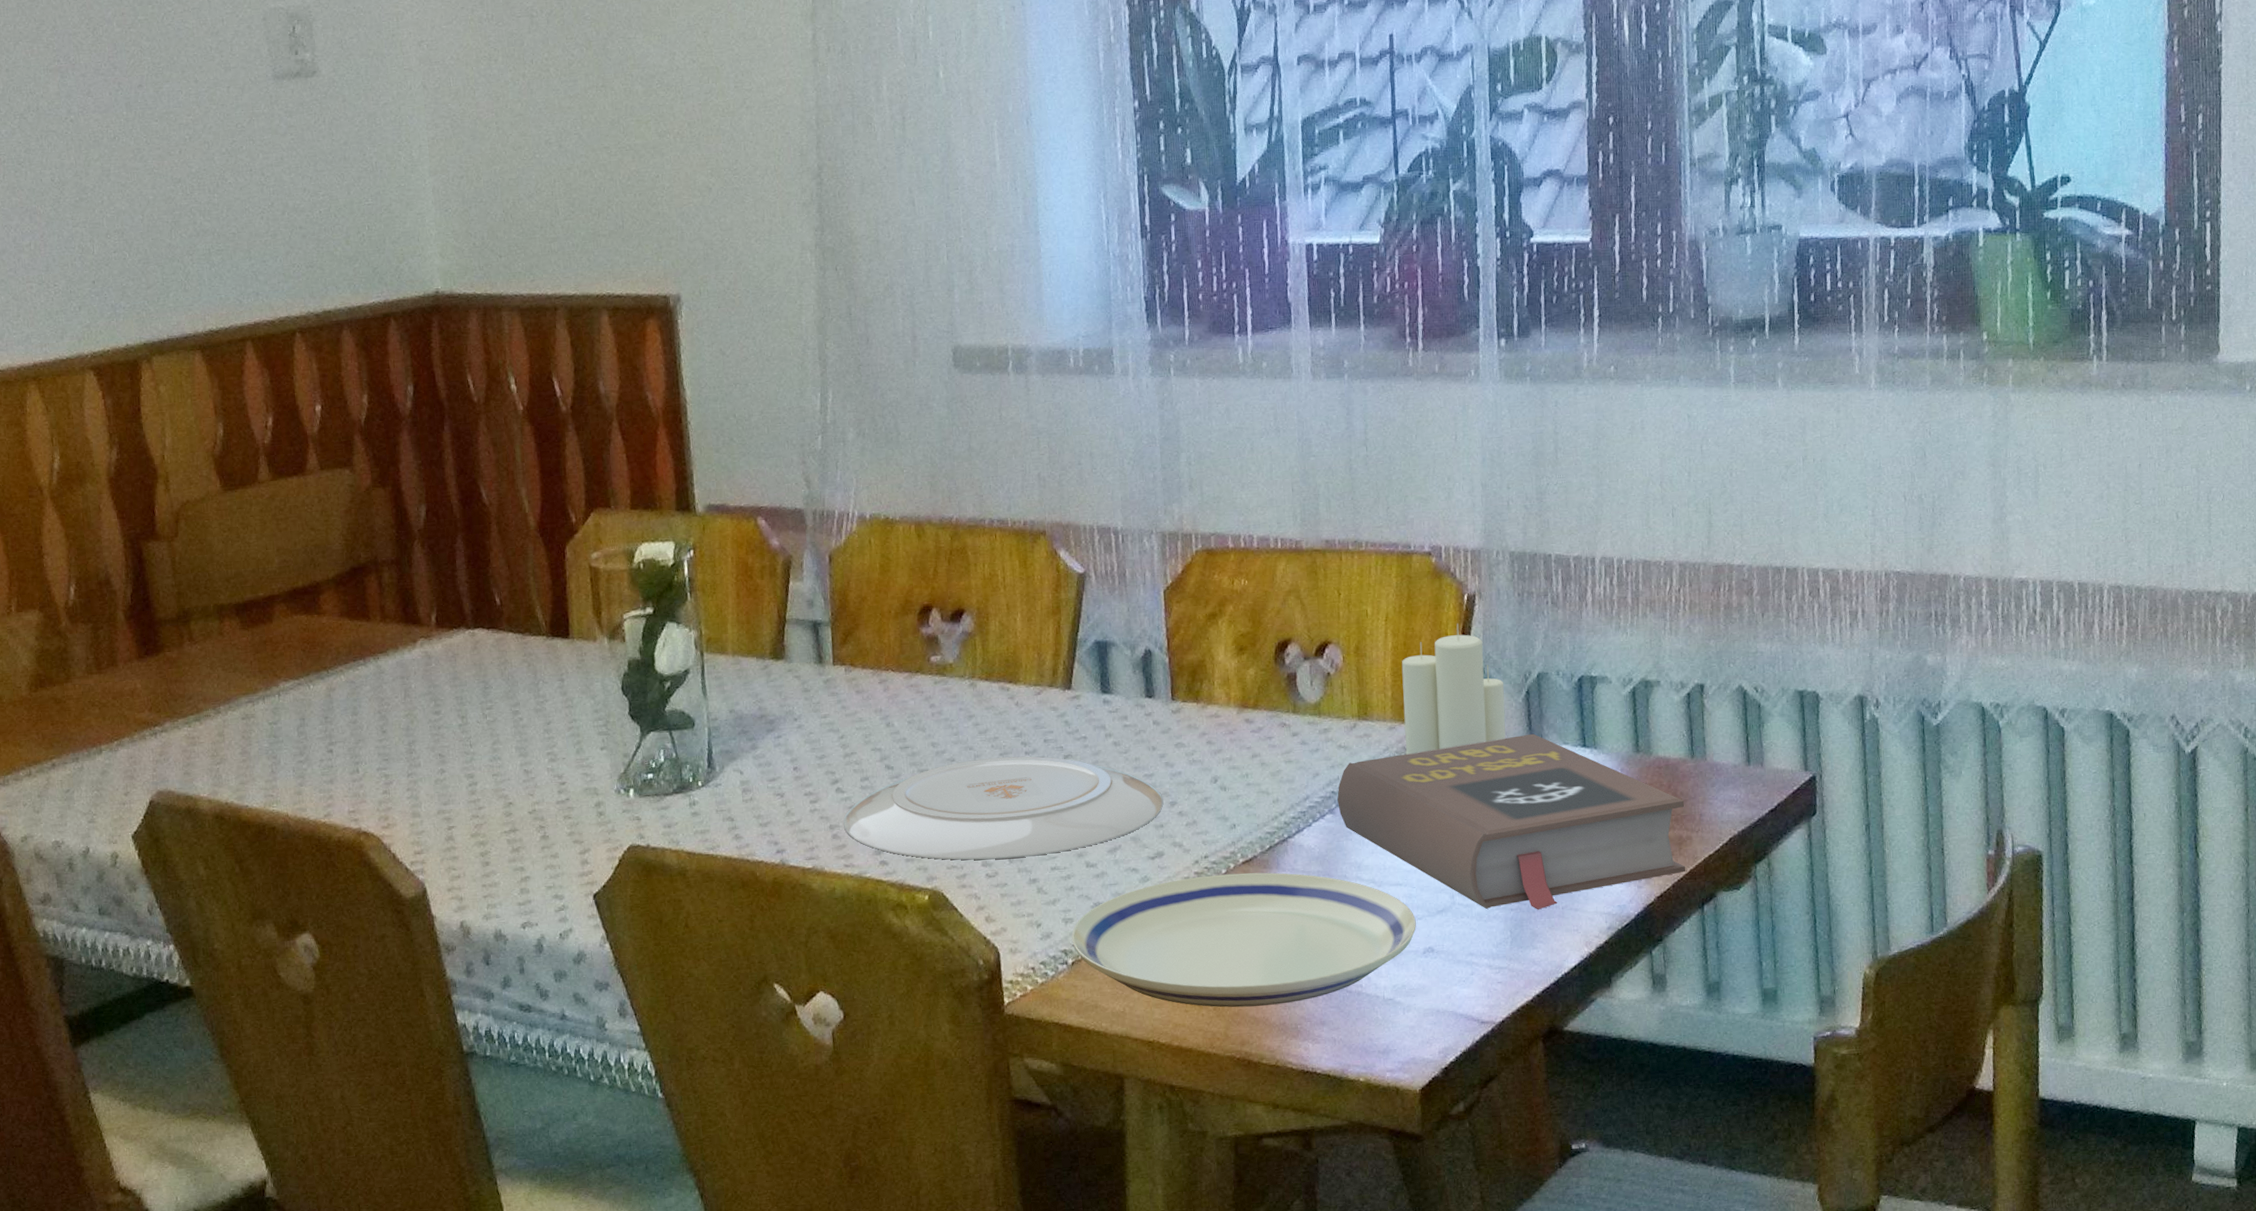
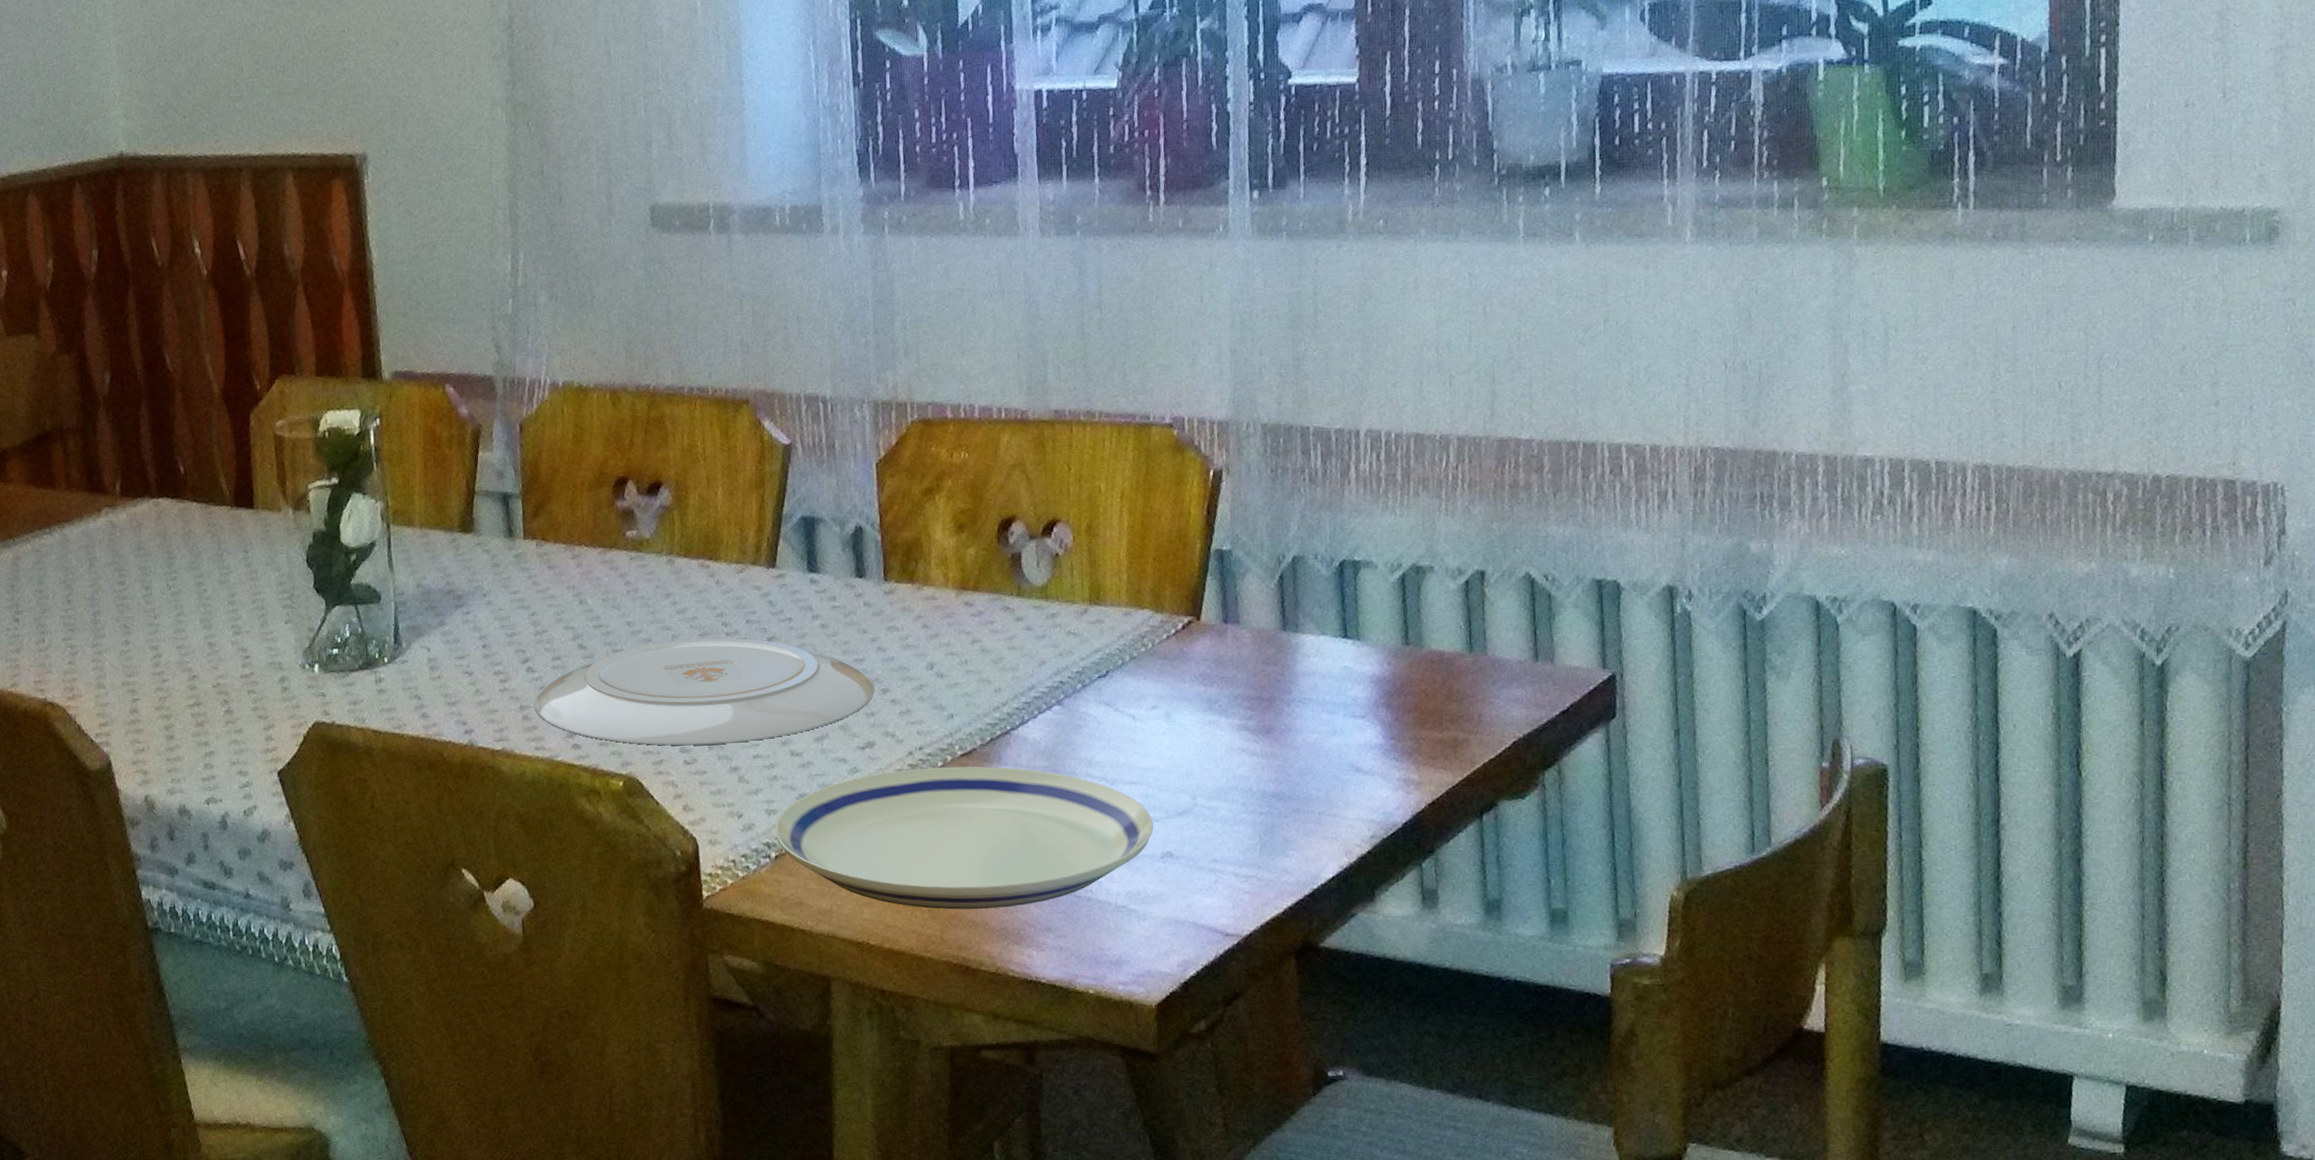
book: present [1337,733,1686,910] -> none [1066,622,1462,815]
candle: present [1401,623,1506,755] -> none [1138,501,1256,643]

